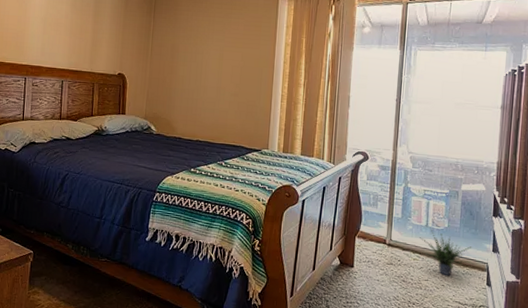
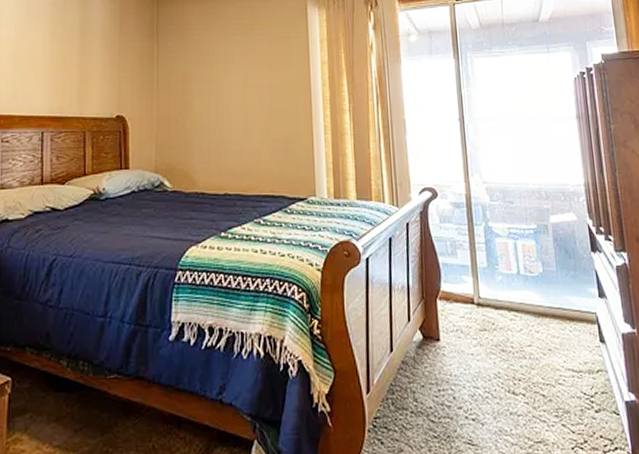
potted plant: present [420,229,477,276] -> none [513,277,584,337]

